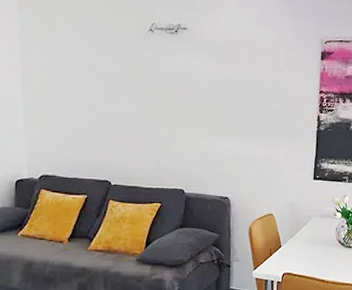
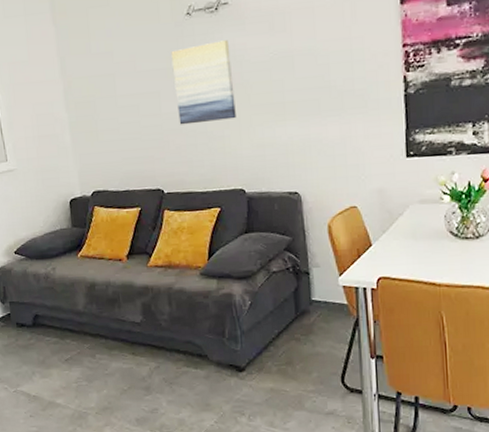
wall art: none [131,59,184,128] -> present [171,40,236,125]

